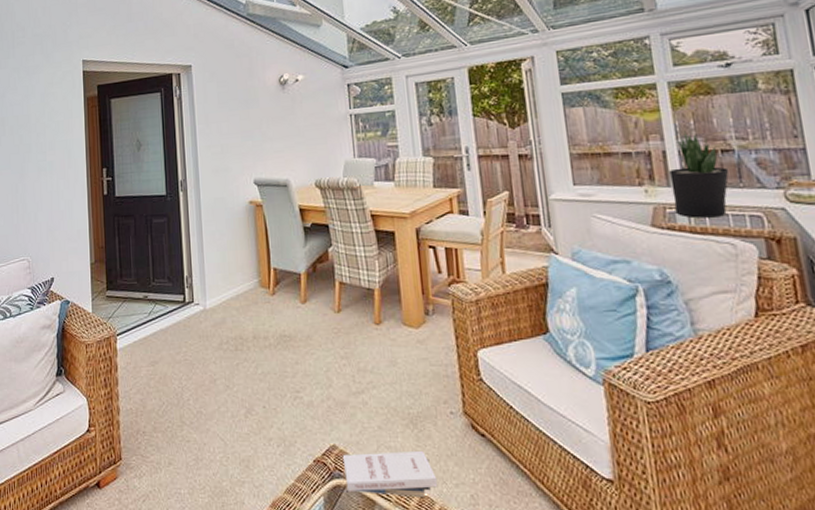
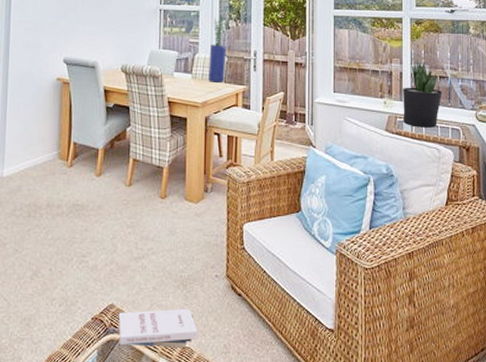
vase: none [411,108,434,189] -> present [208,13,231,82]

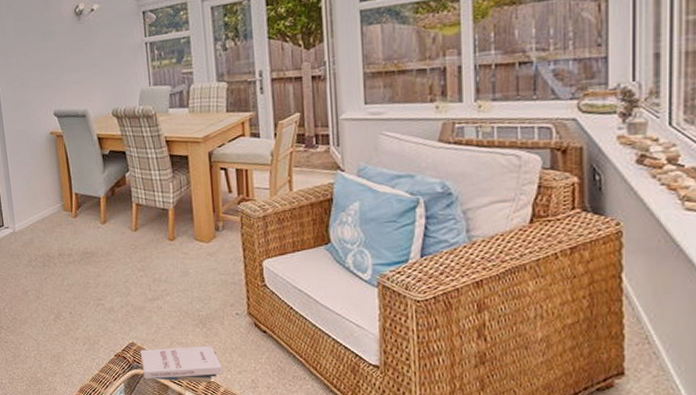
vase: present [208,13,231,82] -> none [206,32,227,114]
planter: present [403,58,443,128] -> none [463,43,524,132]

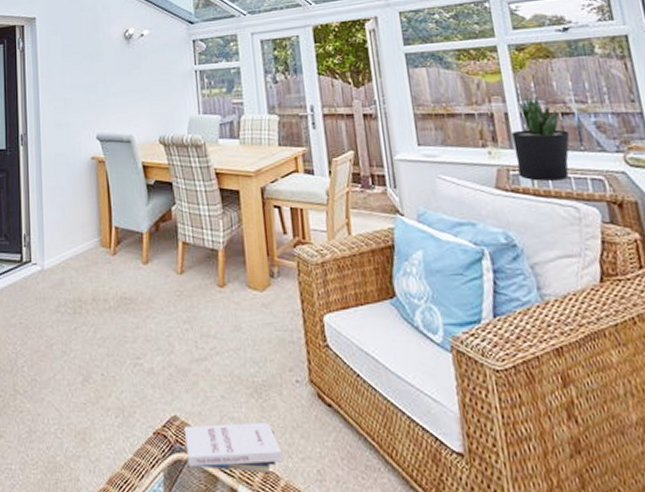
planter: none [463,43,524,132] -> present [512,93,570,181]

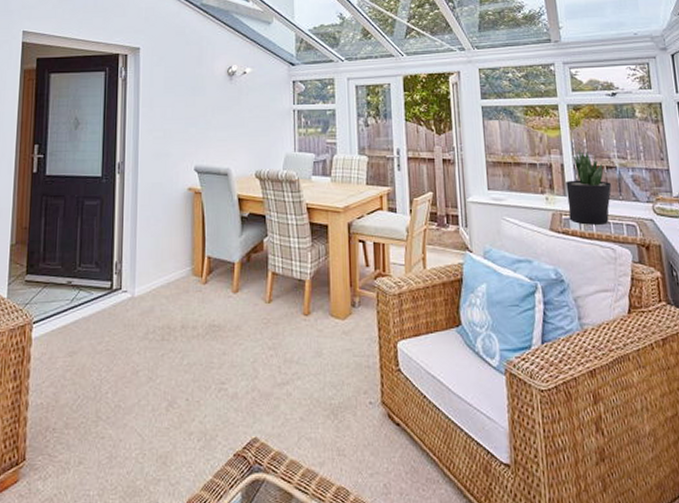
books: present [183,421,284,472] -> none [263,440,354,489]

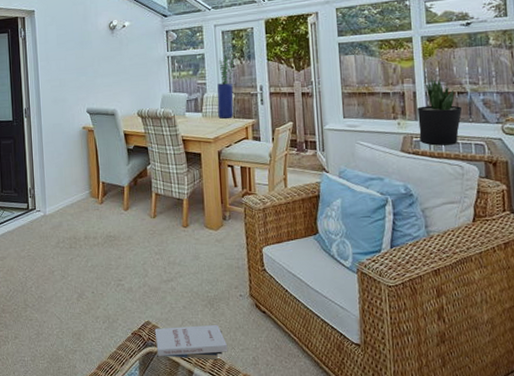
books: none [263,440,354,489] -> present [154,324,228,359]
vase: none [348,110,369,185] -> present [217,52,235,119]

